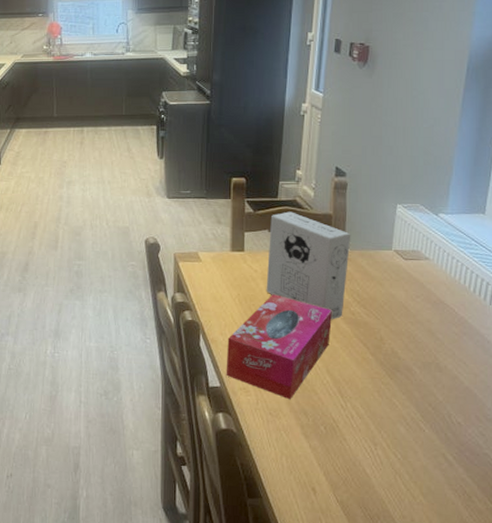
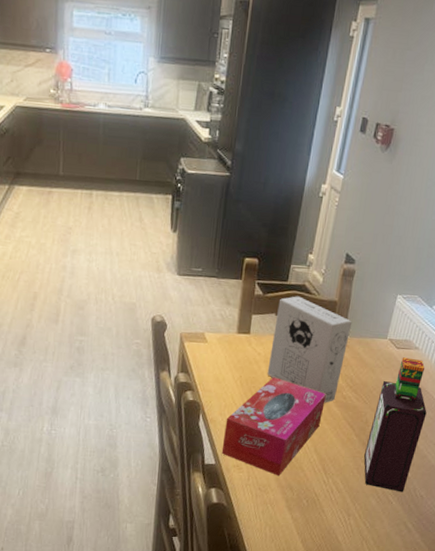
bottle: none [384,269,450,419] -> present [364,357,427,492]

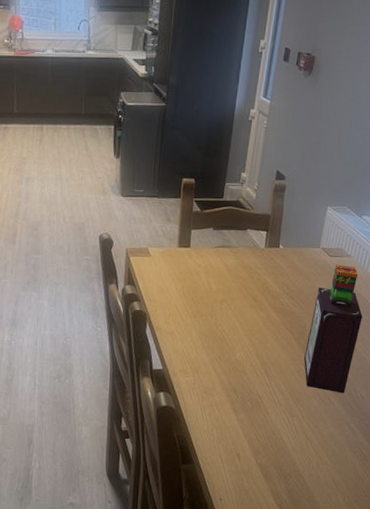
tissue box: present [221,377,326,477] -> none [168,287,264,380]
cereal box: present [267,296,353,403] -> none [208,211,286,310]

